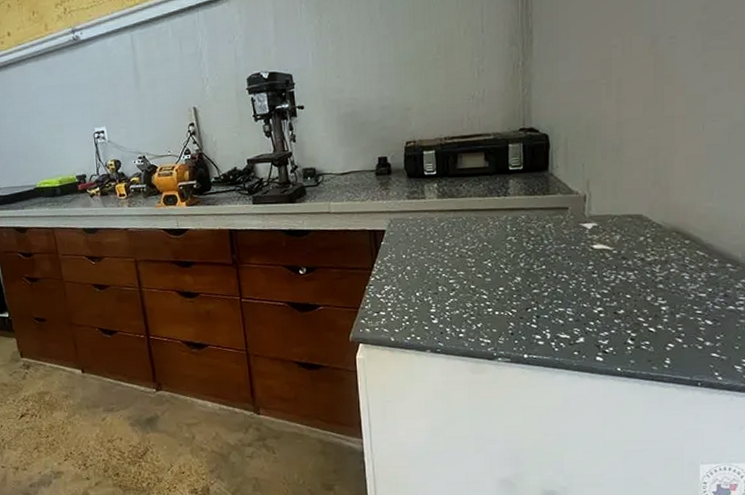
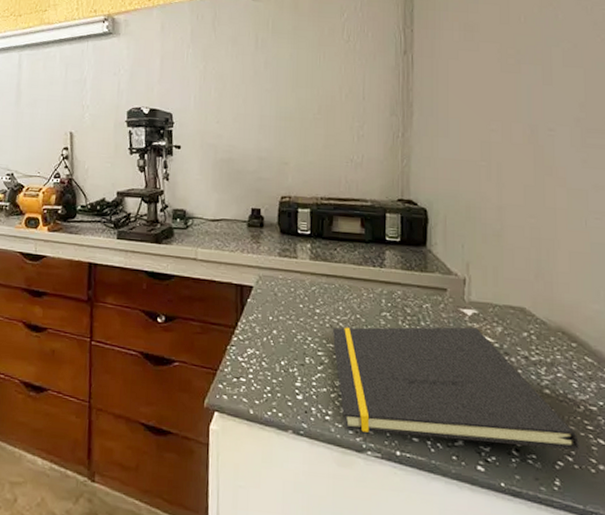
notepad: none [461,239,688,343] -> present [332,327,579,451]

